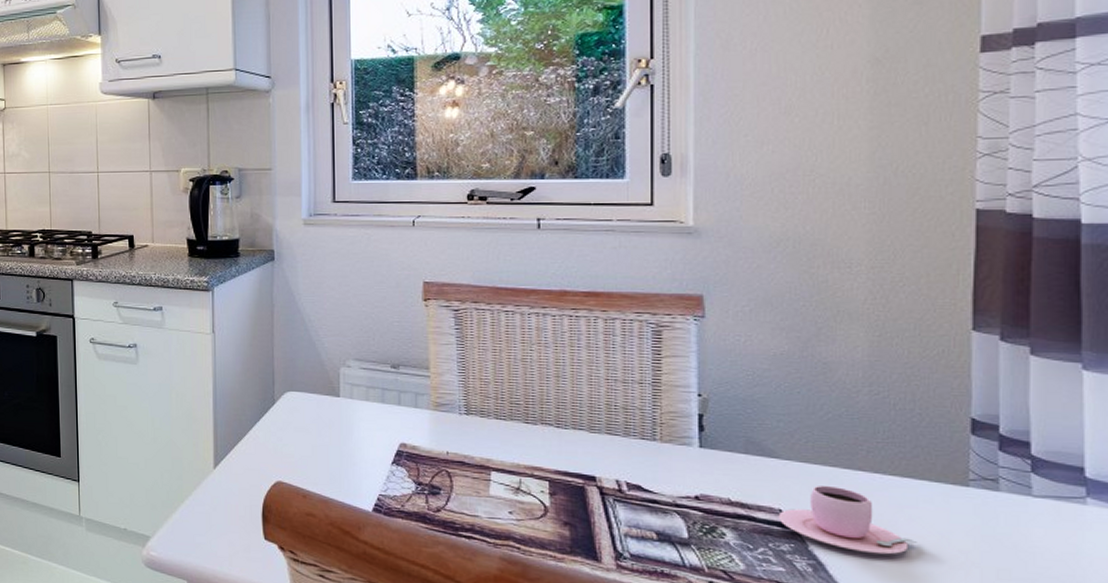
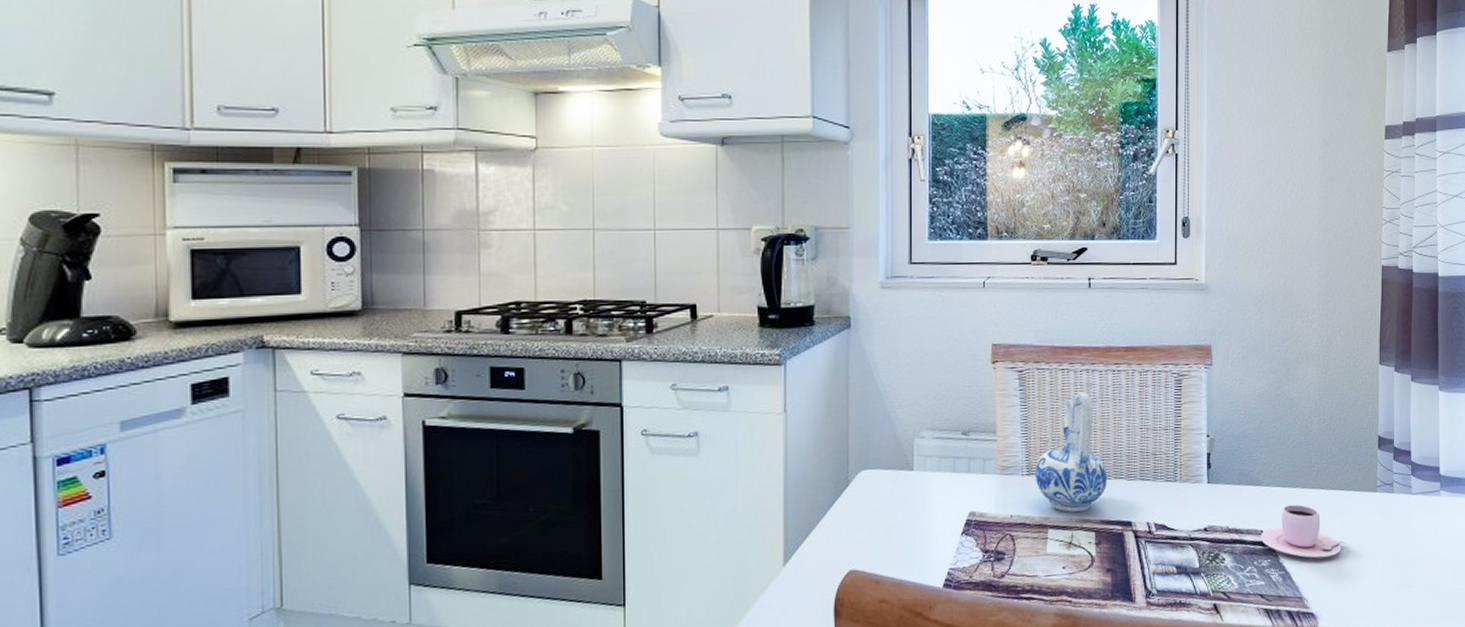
ceramic pitcher: none [474,337,565,458] -> present [1035,393,1108,512]

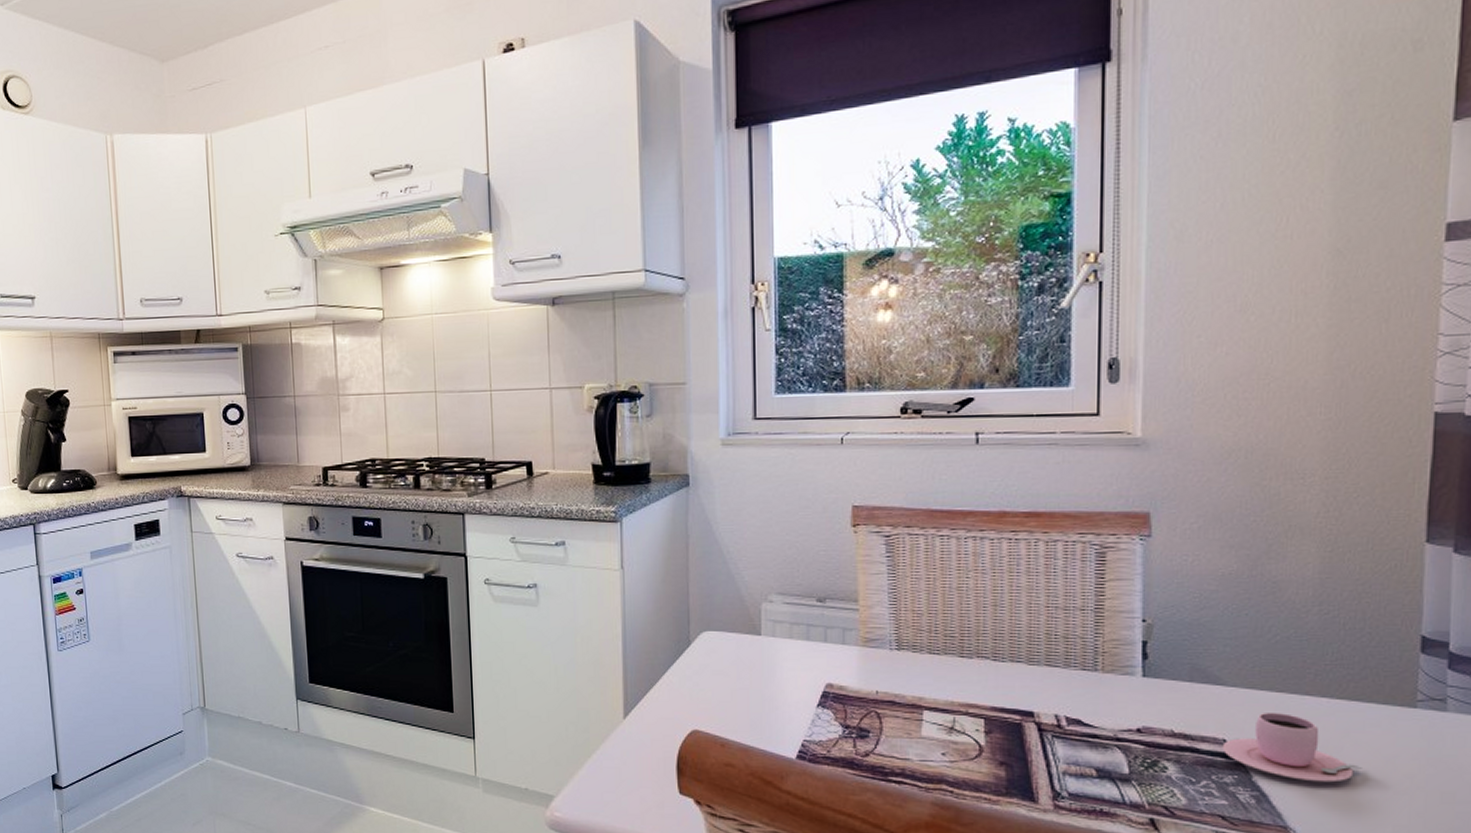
ceramic pitcher: present [1035,393,1108,512] -> none [906,563,1002,694]

